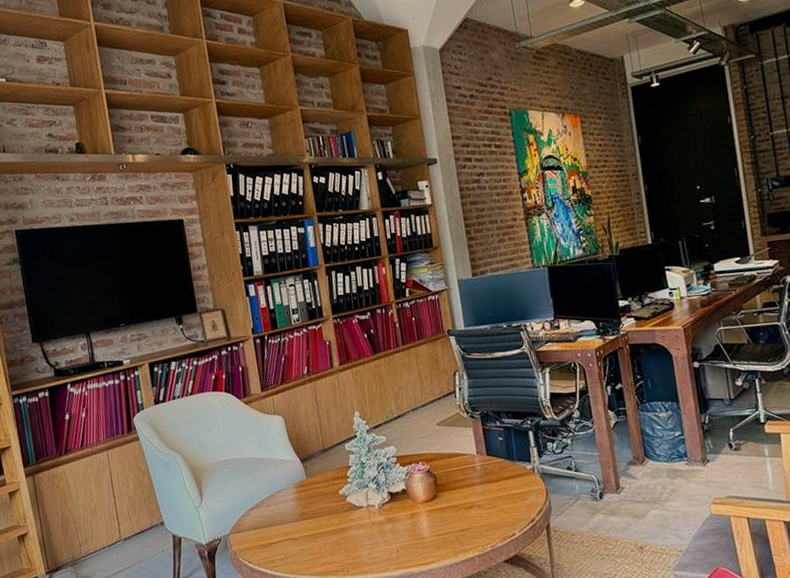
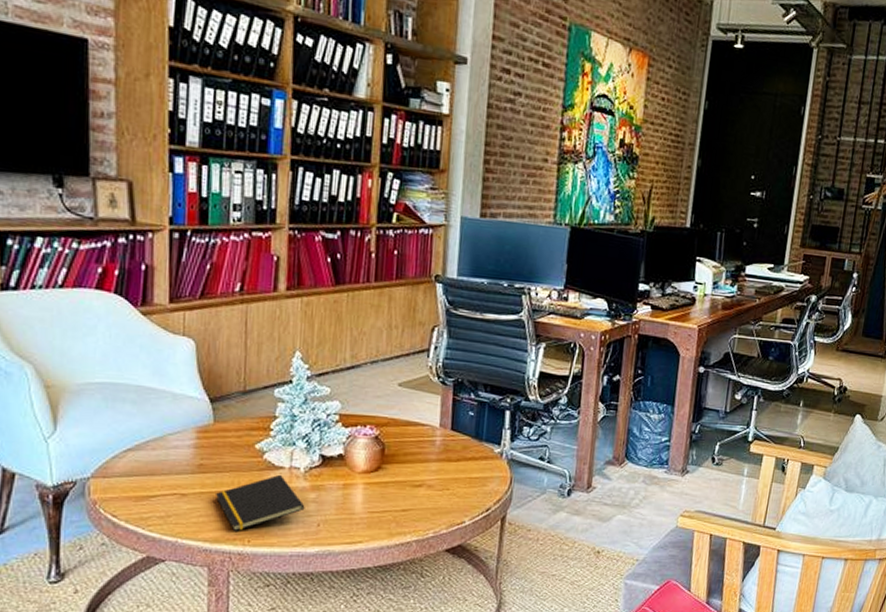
notepad: none [316,512,385,564] -> present [214,474,305,531]

